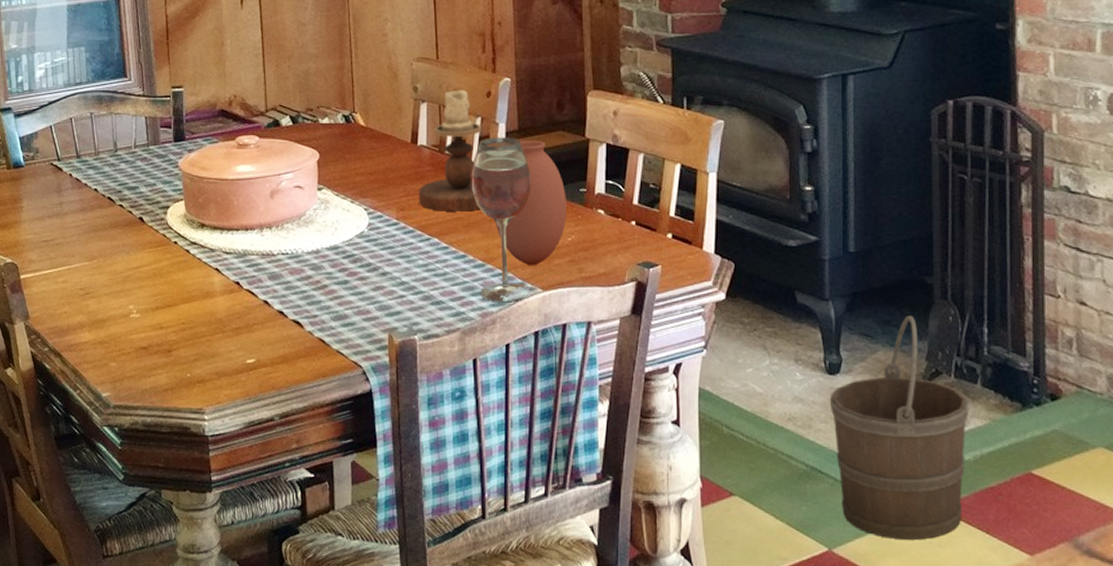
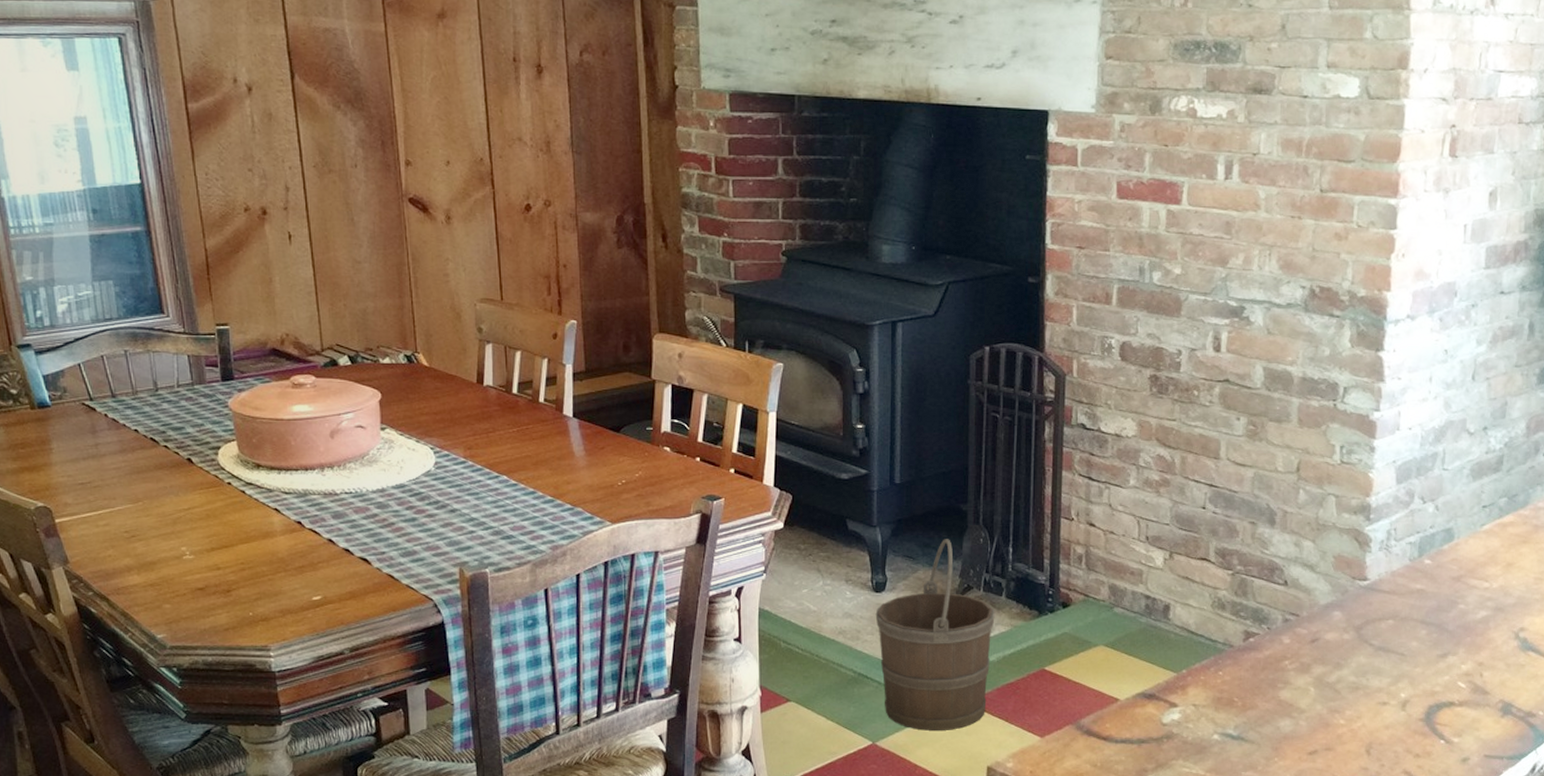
candlestick: present [419,90,481,212] -> none [486,332,549,450]
wineglass: present [471,137,532,302] -> none [538,378,600,535]
vase: present [495,140,566,266] -> none [563,380,634,501]

